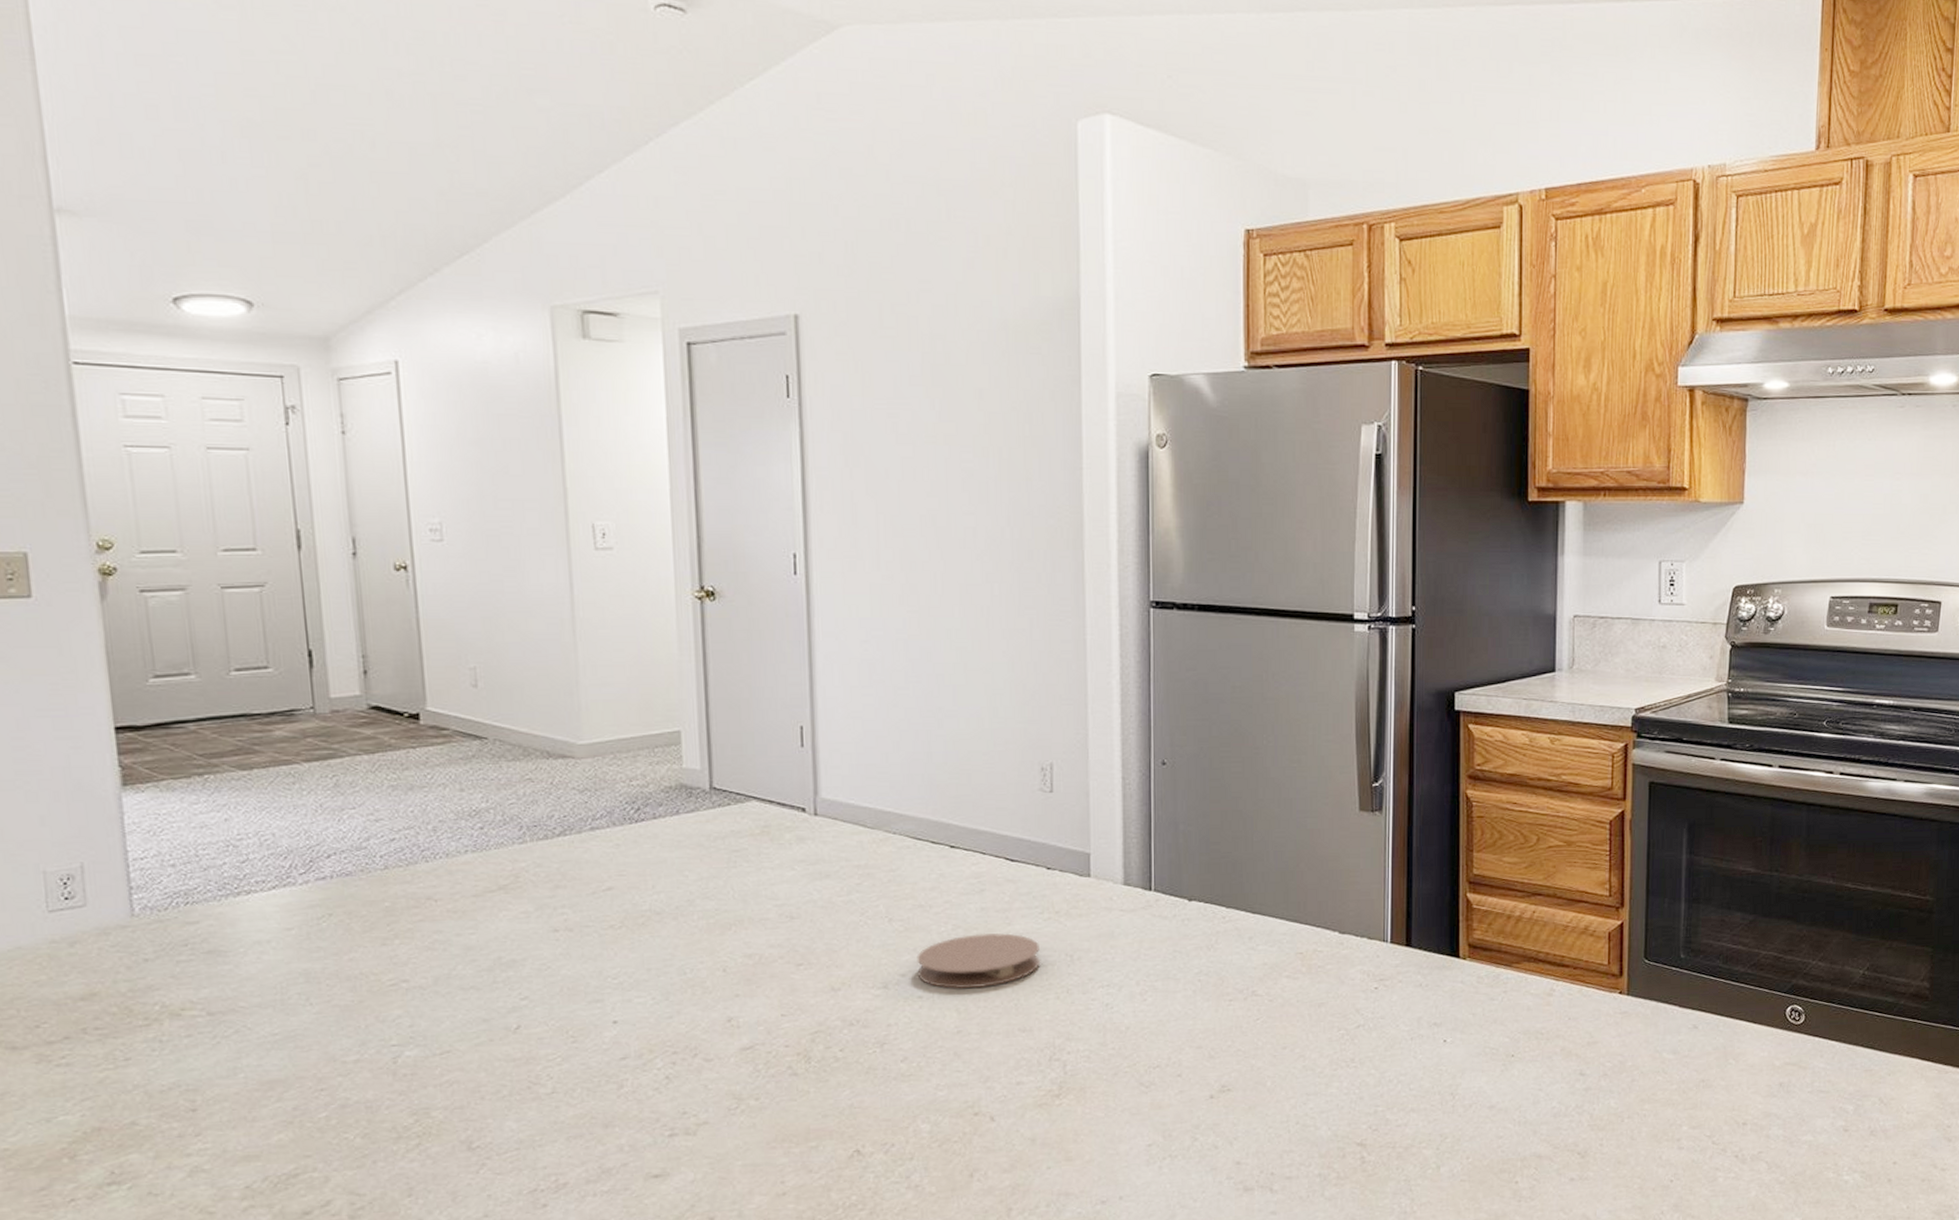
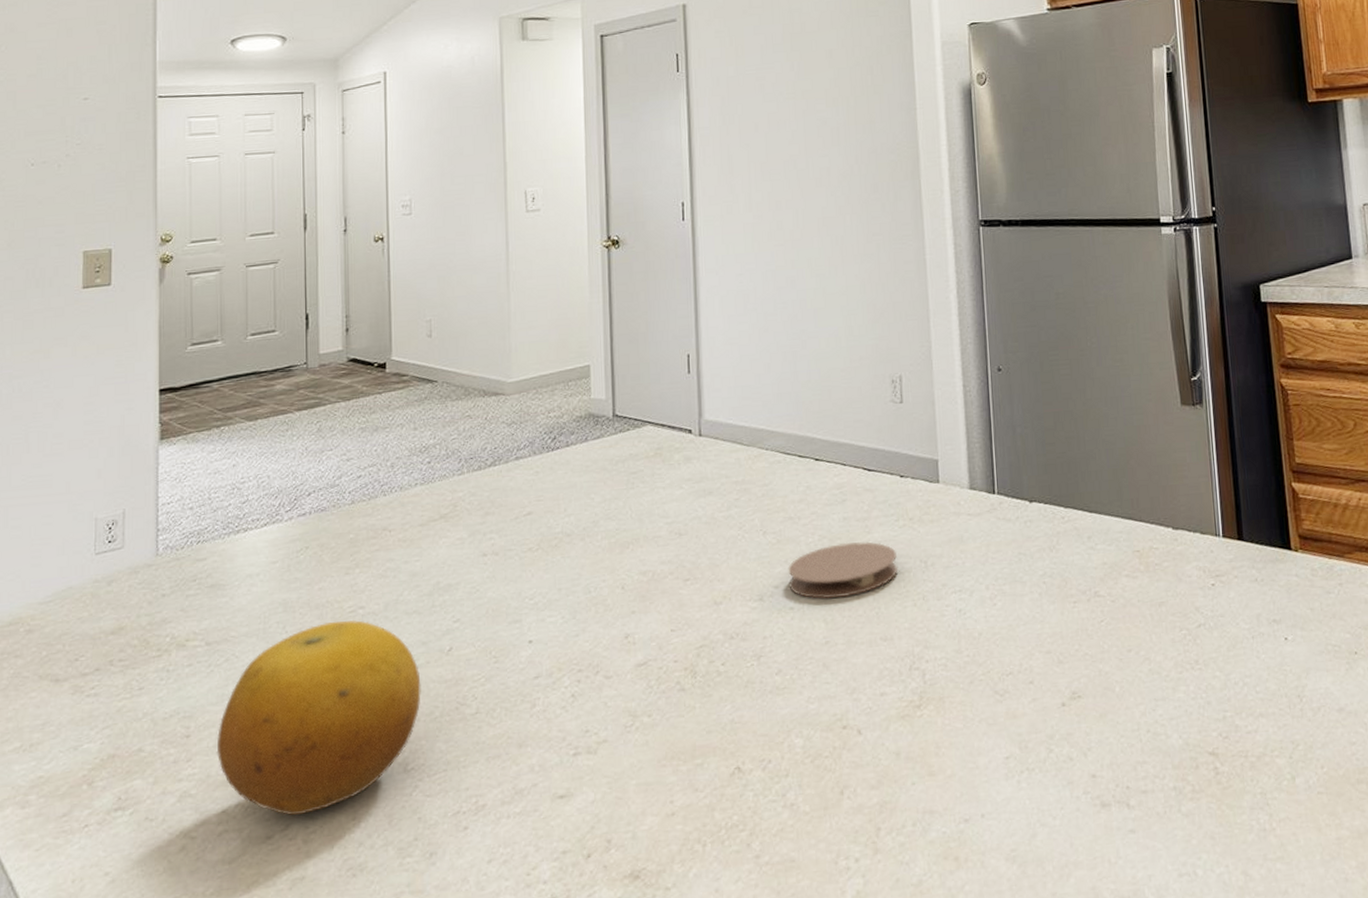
fruit: none [232,993,485,1192] -> present [216,619,421,816]

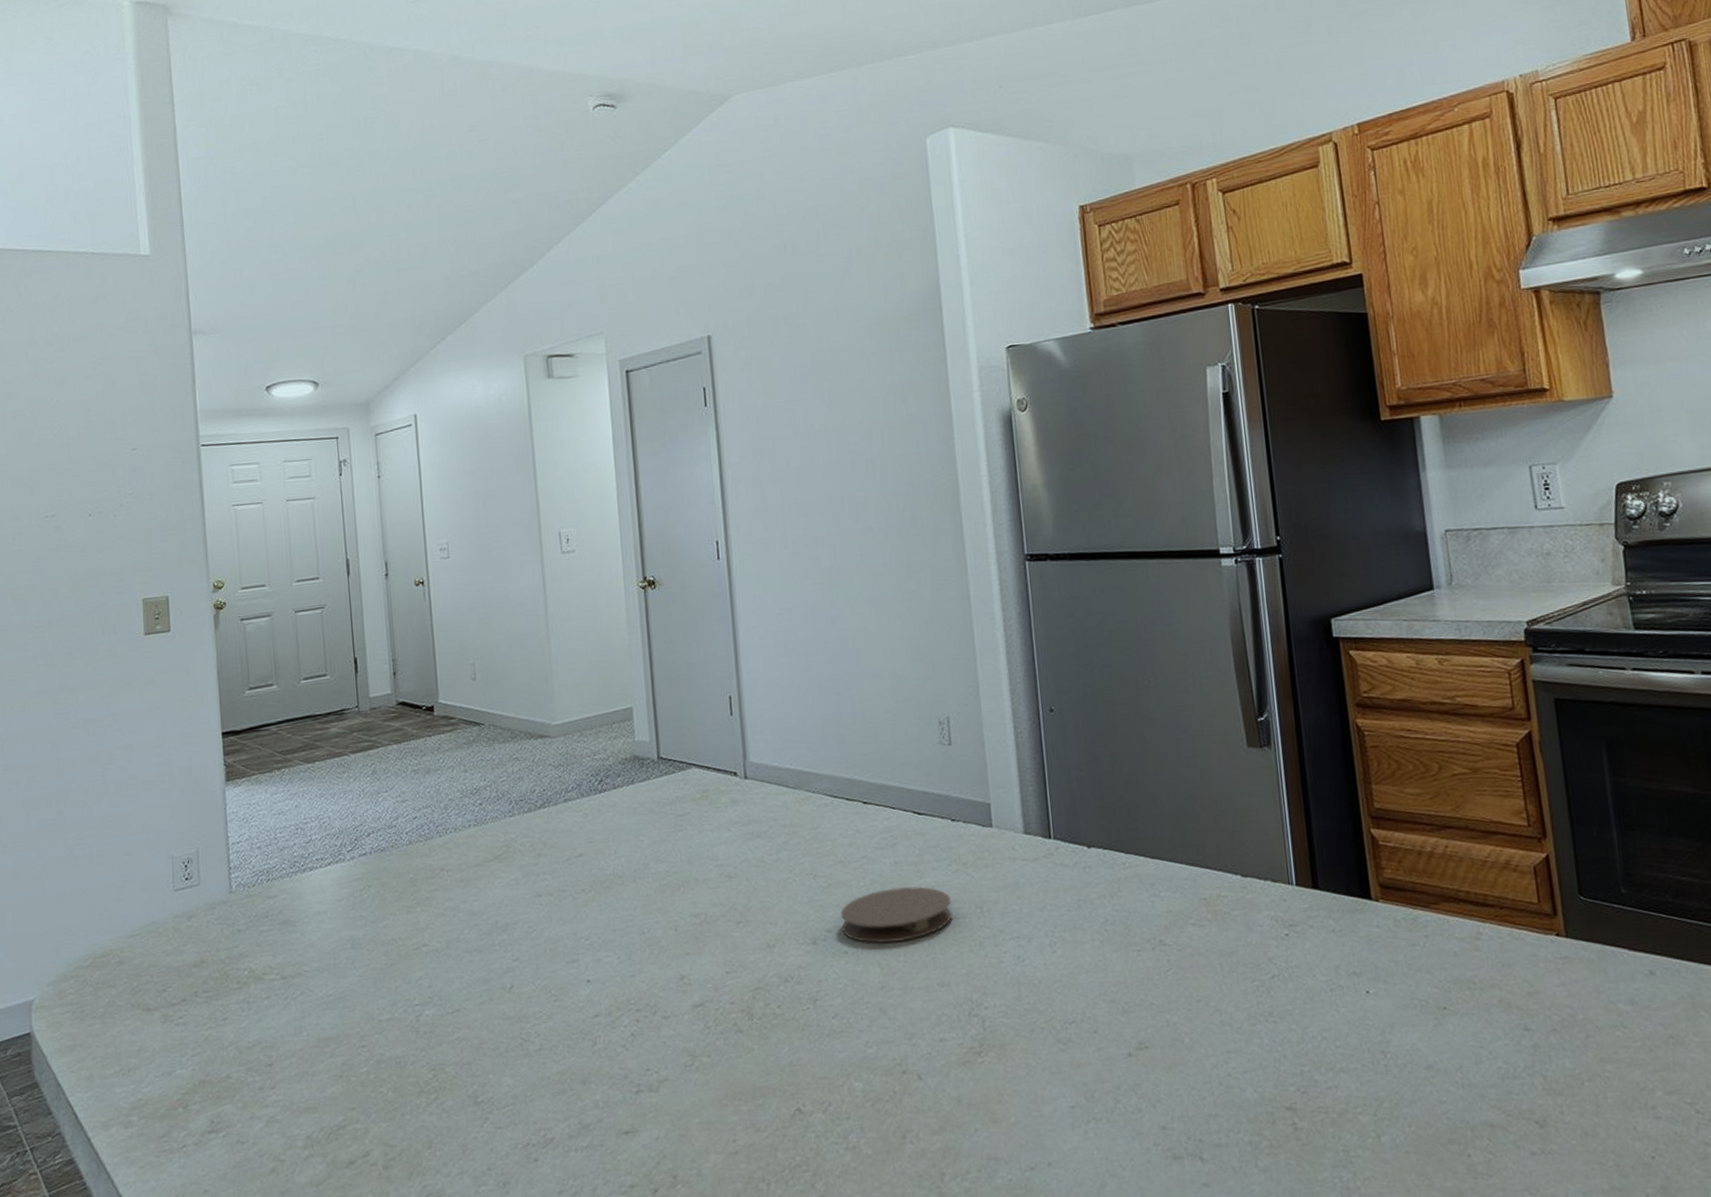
fruit: present [216,619,421,816] -> none [298,956,486,1143]

